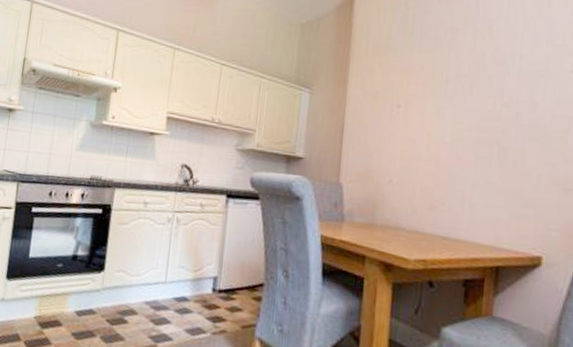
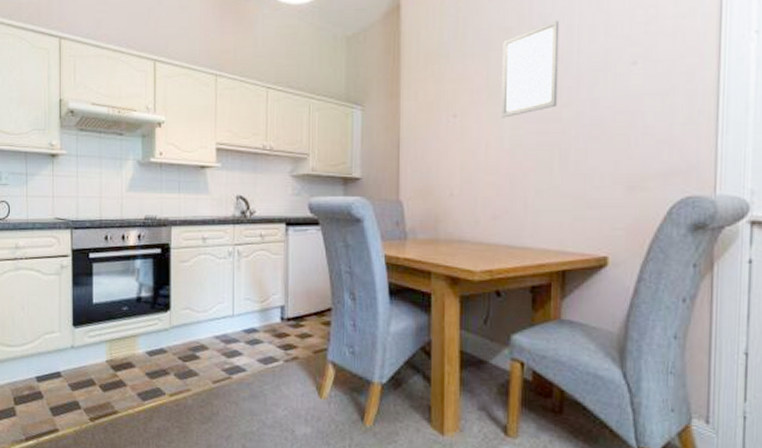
wall art: none [444,25,504,113] -> present [501,20,560,118]

